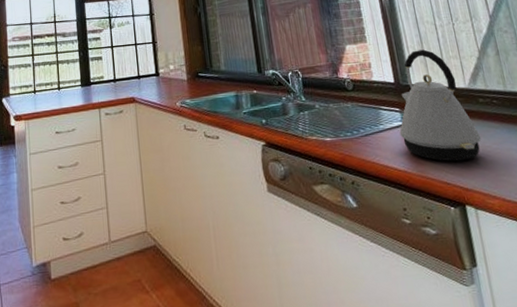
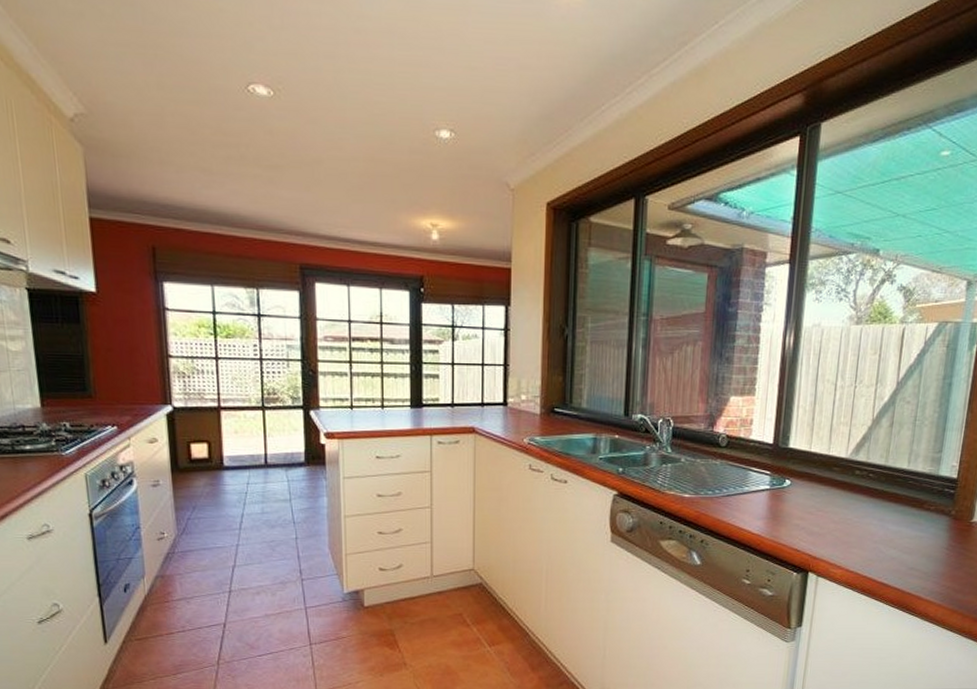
kettle: present [399,49,482,162] -> none [763,411,845,530]

